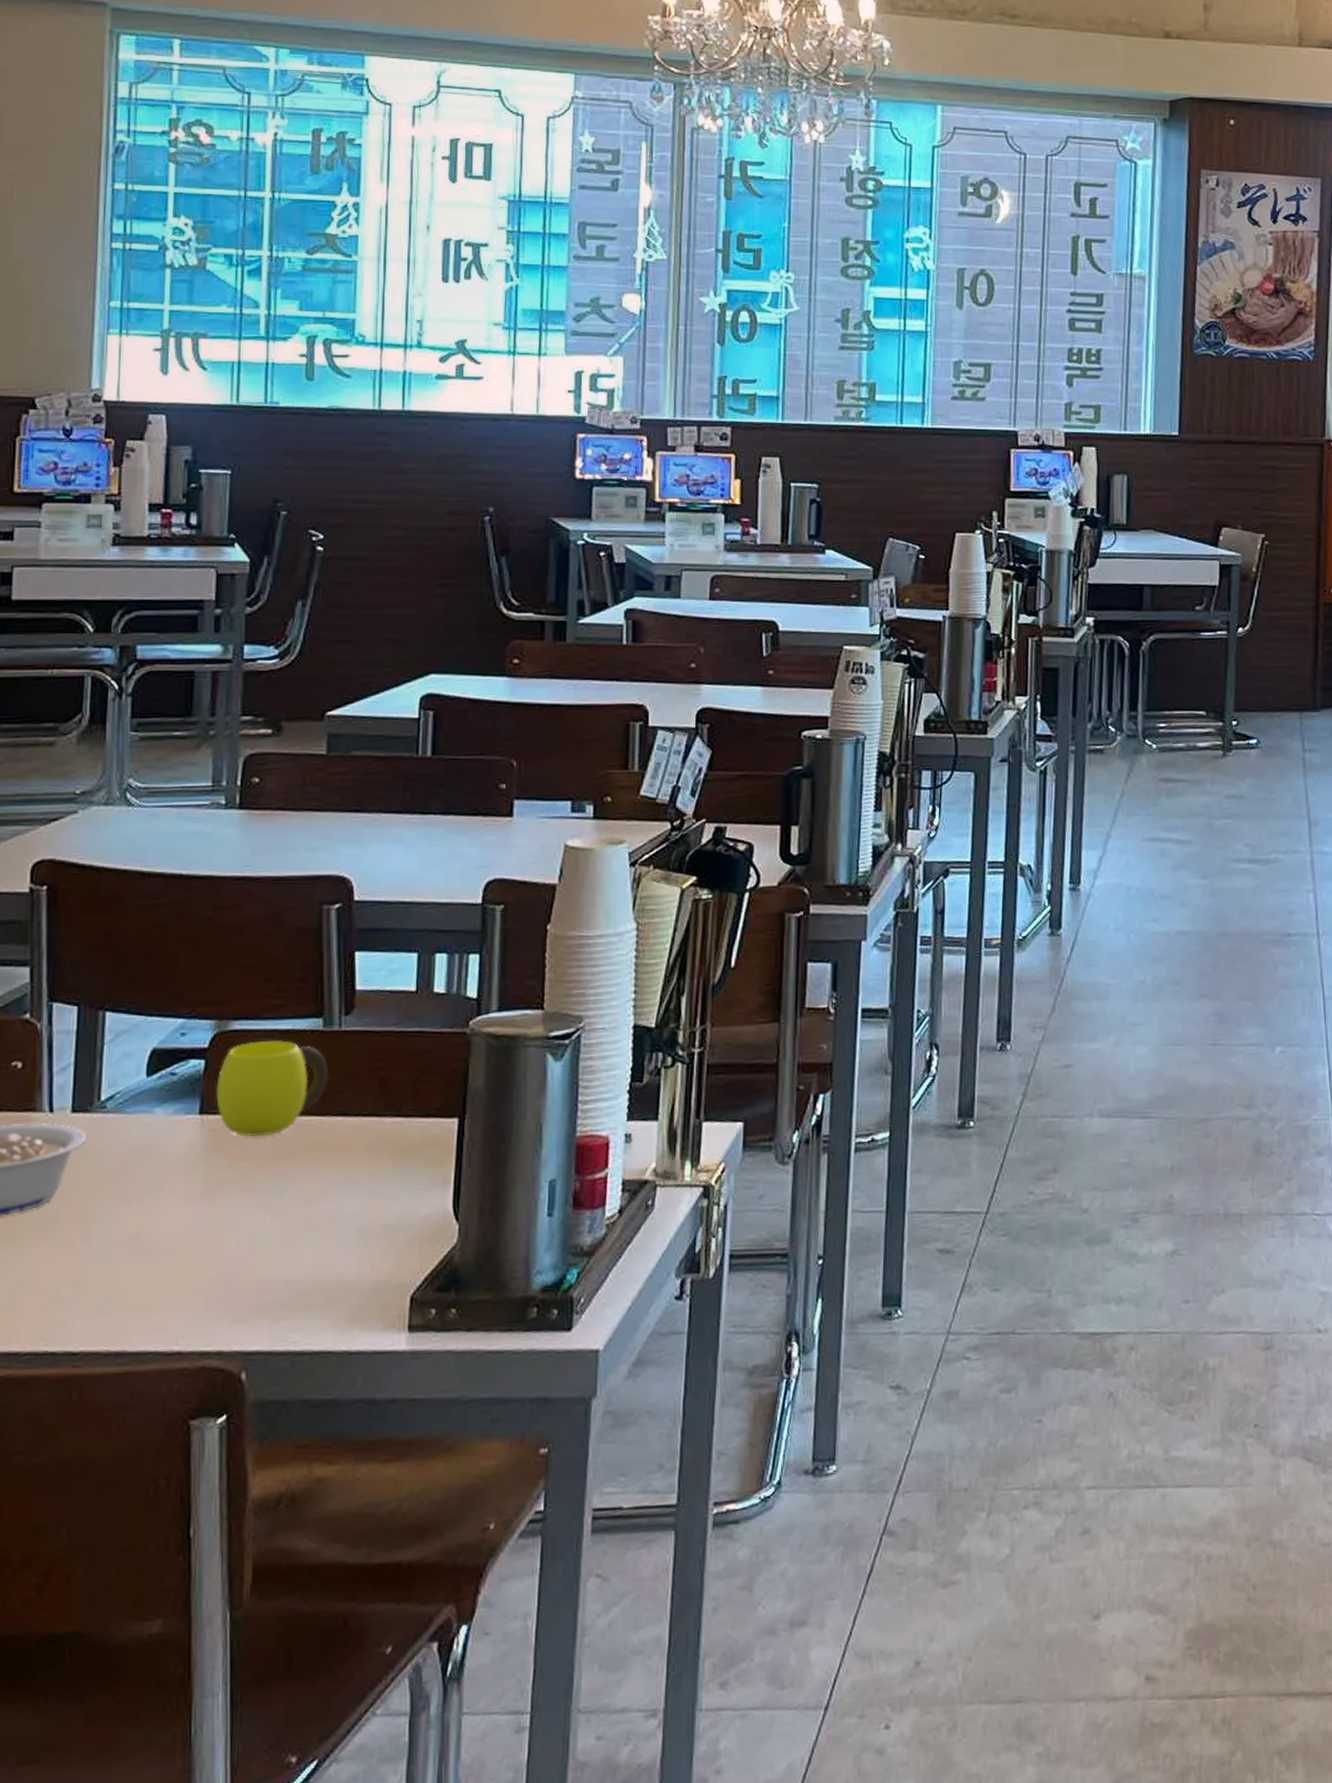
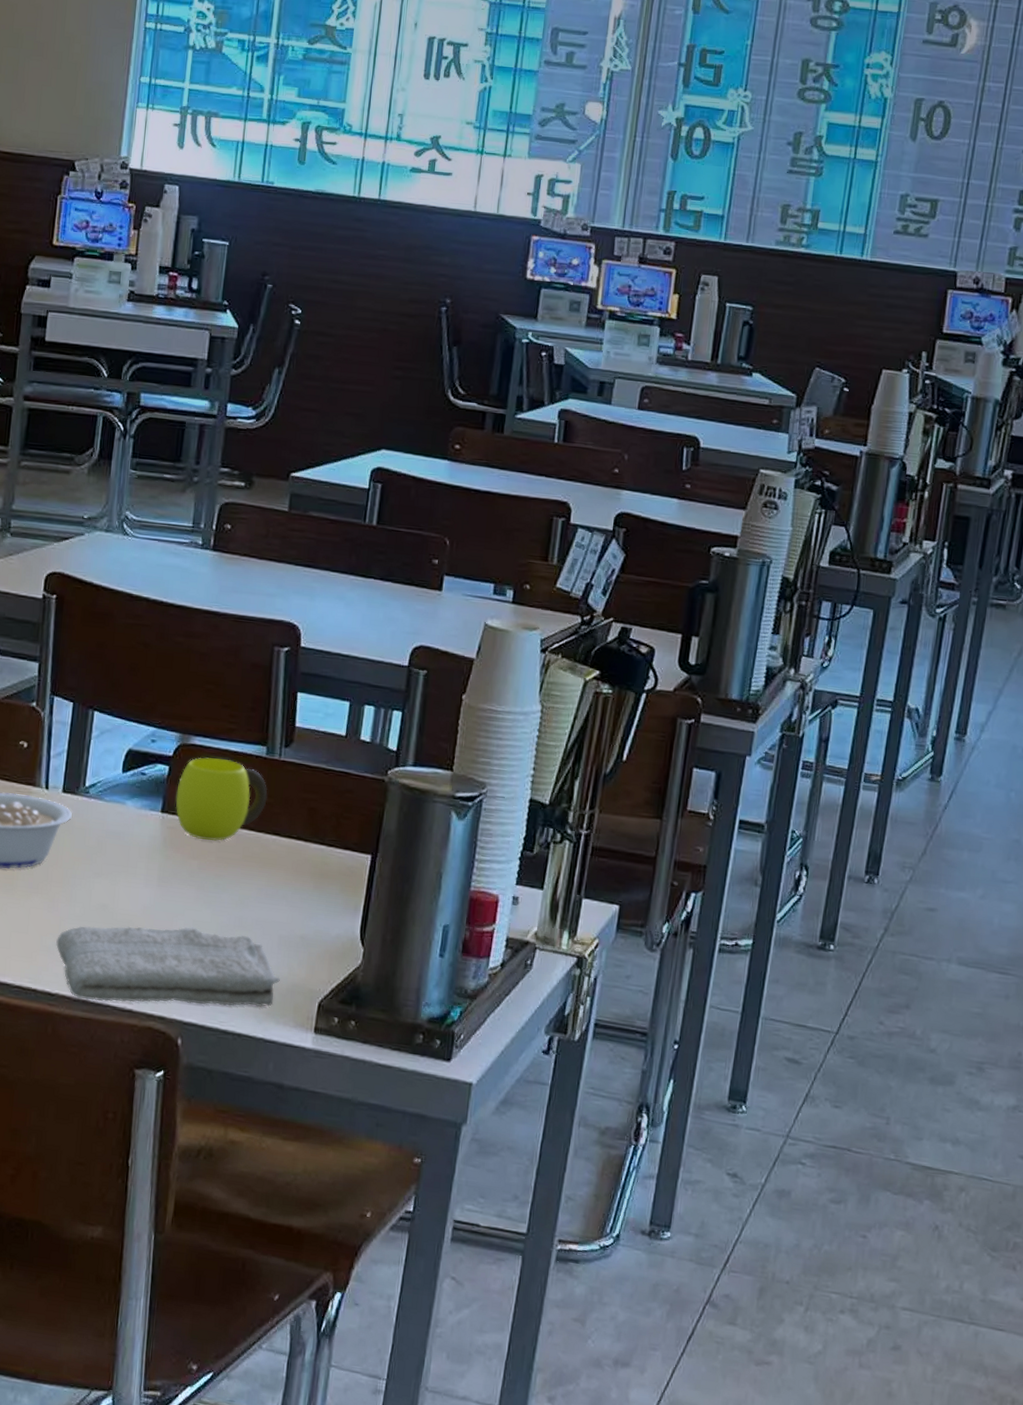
washcloth: none [77,1236,362,1352] -> present [56,926,280,1007]

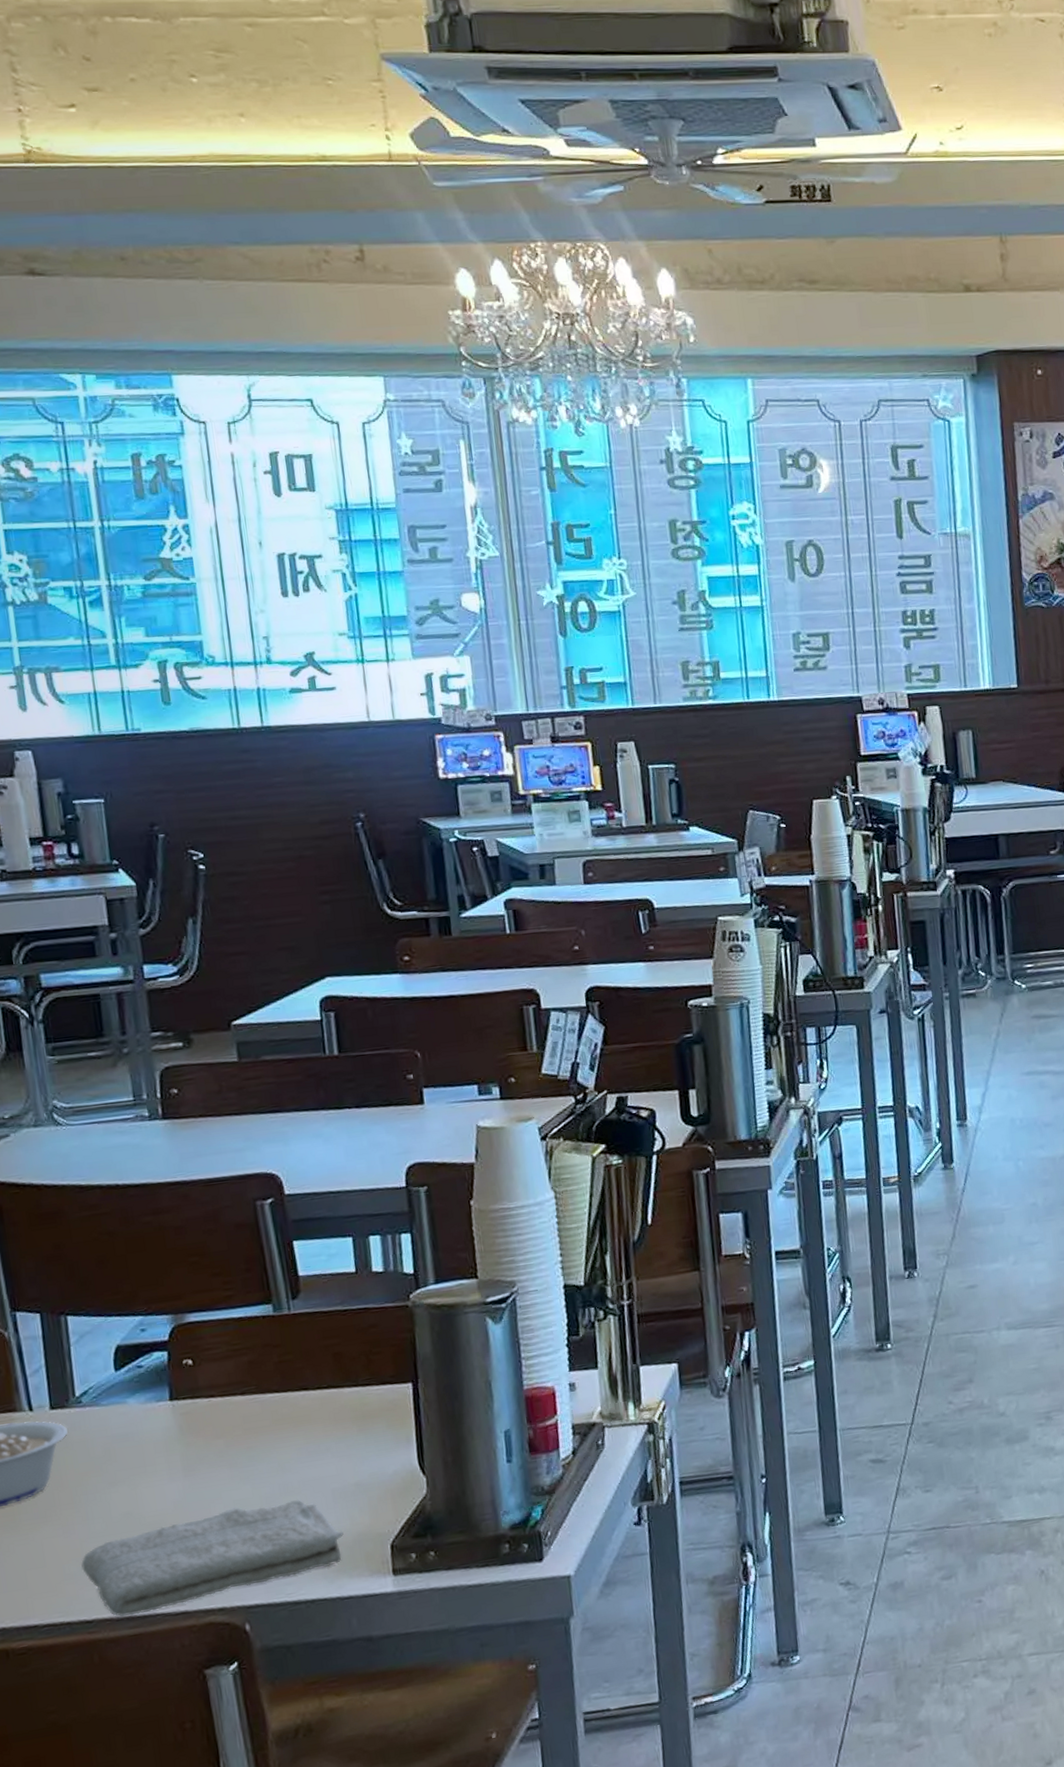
cup: present [175,757,268,841] -> none [182,1327,286,1417]

